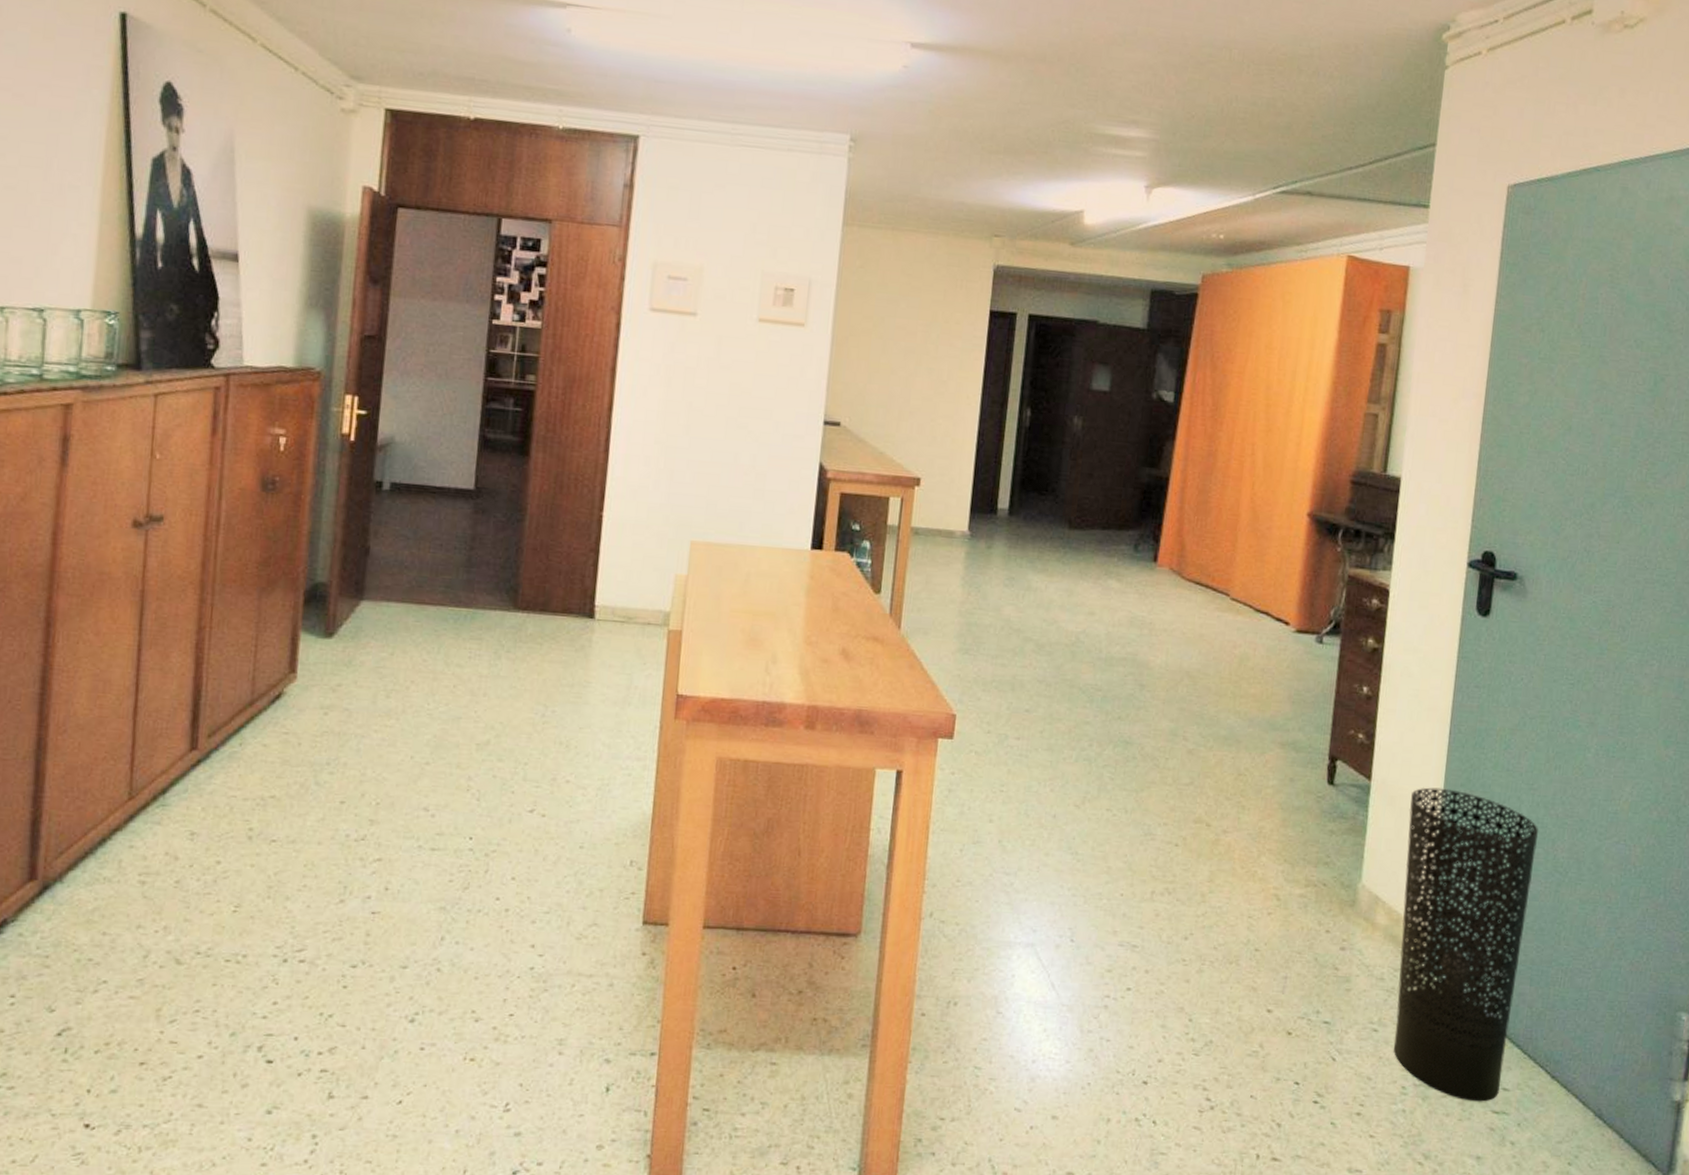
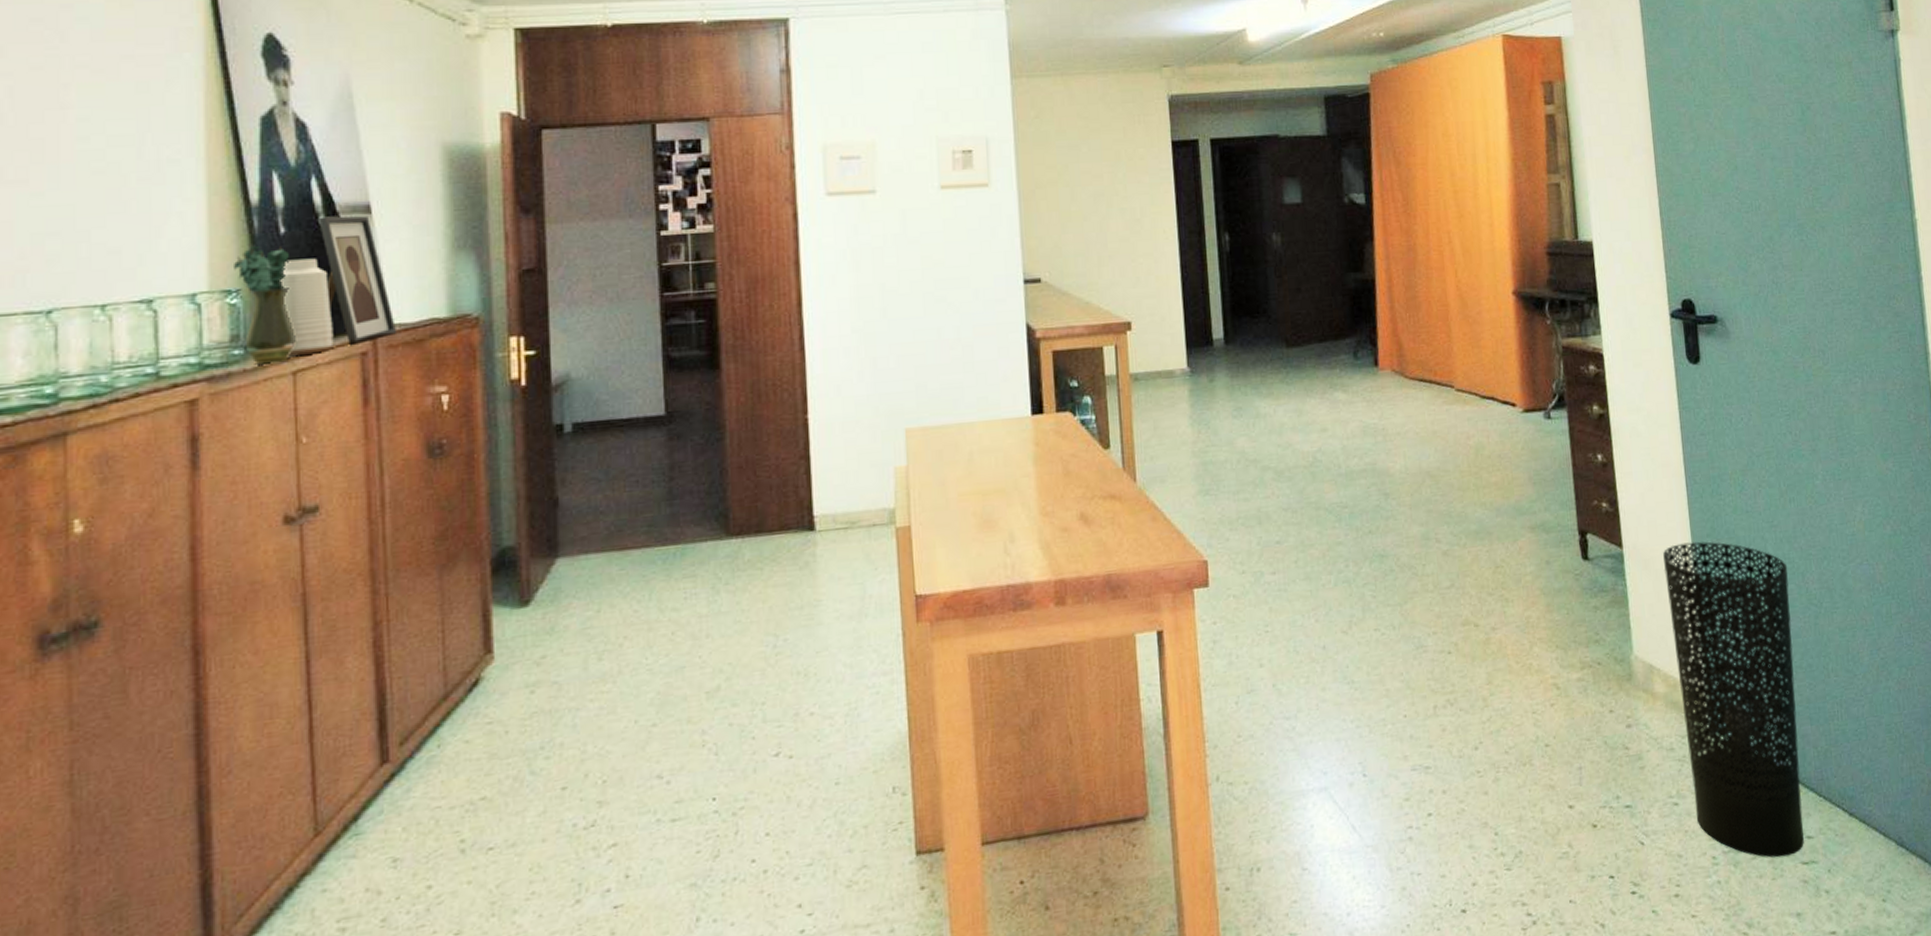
vase: none [115,272,163,384] -> present [234,244,296,365]
vase: none [153,292,195,382] -> present [280,258,336,357]
picture frame: none [191,258,249,380] -> present [319,215,398,346]

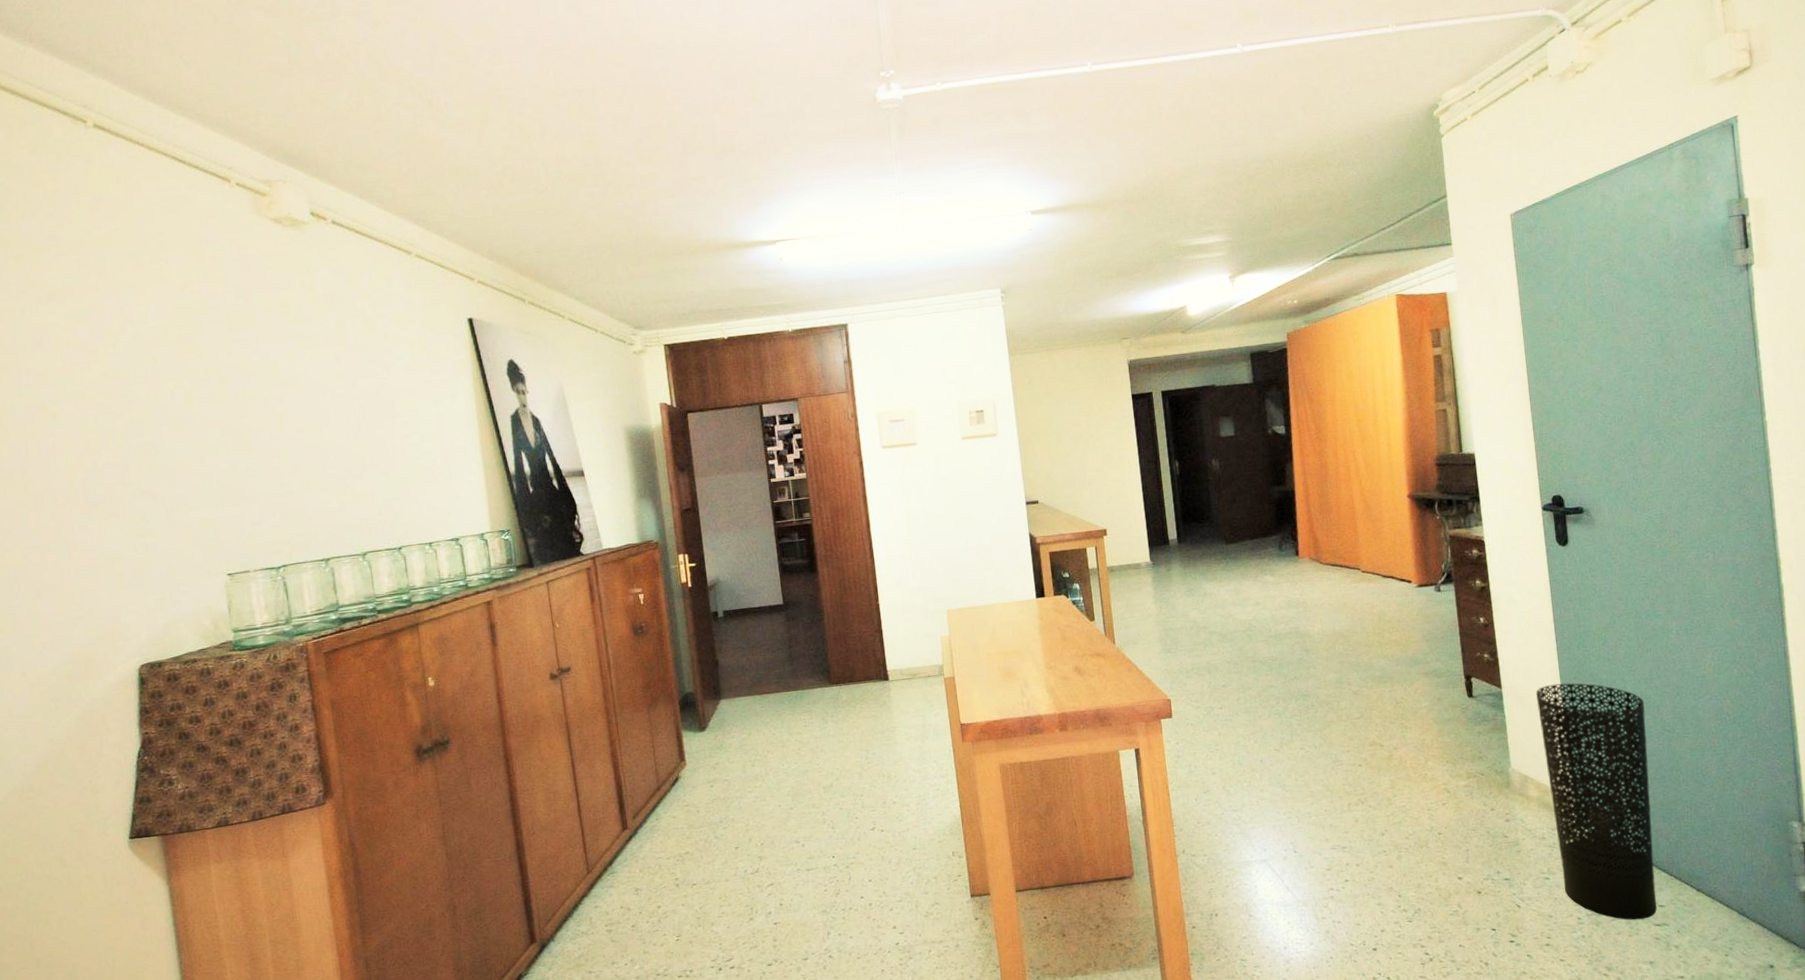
vase: present [234,244,296,365] -> none [504,500,547,578]
vase: present [280,258,336,357] -> none [533,507,571,573]
picture frame: present [319,215,398,346] -> none [552,478,608,564]

